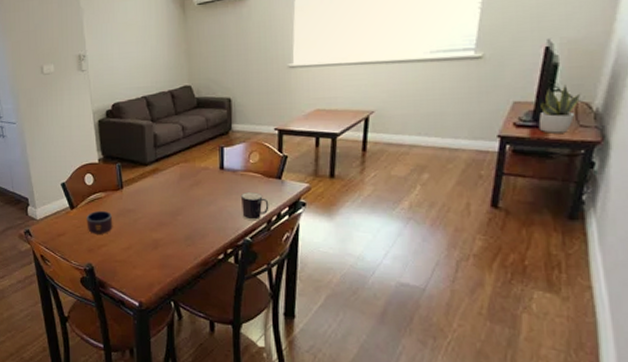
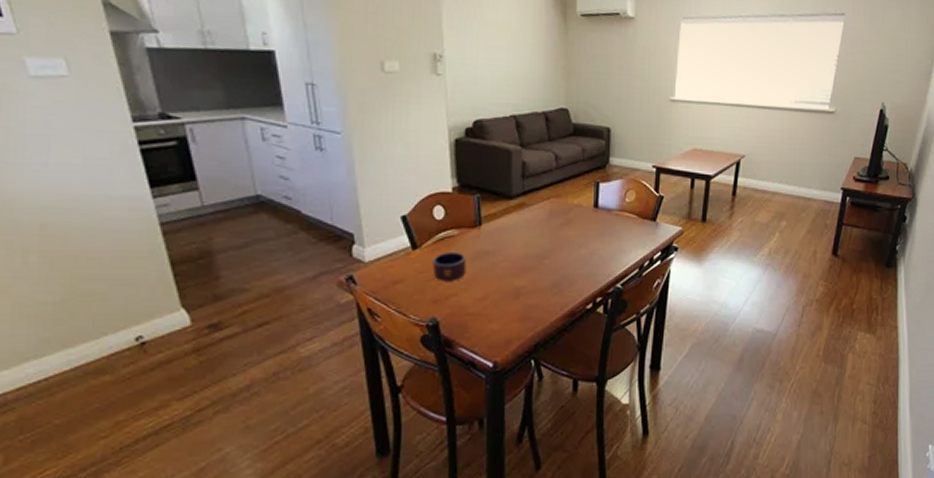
mug: present [240,192,269,221] -> none [613,235,642,266]
potted plant: present [538,84,581,134] -> none [871,145,902,189]

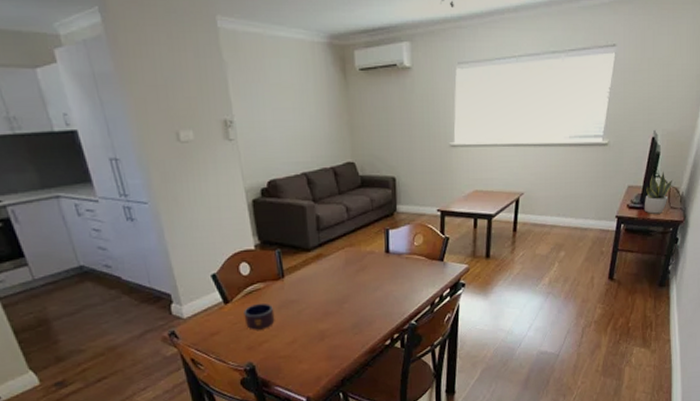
potted plant: none [871,145,902,189] -> present [644,171,673,214]

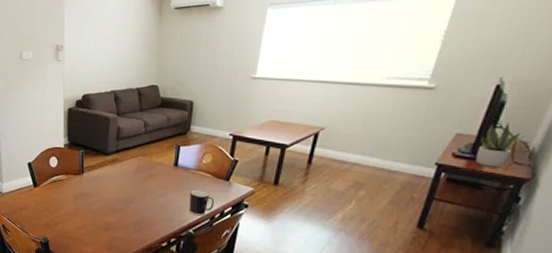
mug: present [244,303,275,330] -> none [46,191,71,213]
mug: none [405,275,433,304] -> present [189,189,215,216]

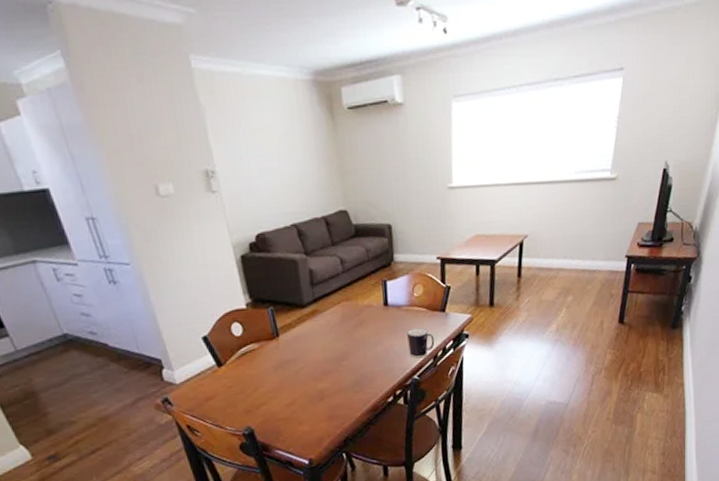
potted plant: present [475,122,522,168] -> none [655,205,686,252]

